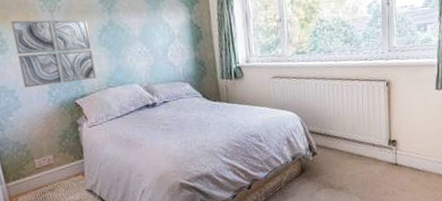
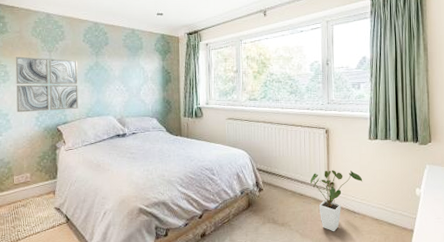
house plant: none [370,125,428,192] -> present [310,170,363,232]

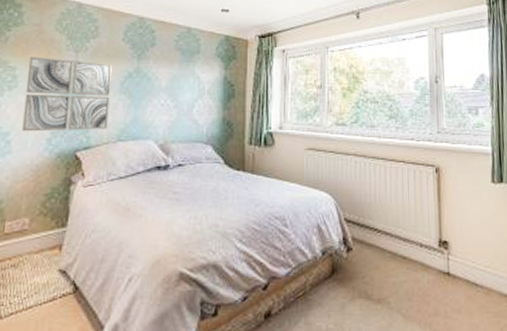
house plant: present [310,170,363,232] -> none [416,223,486,313]

